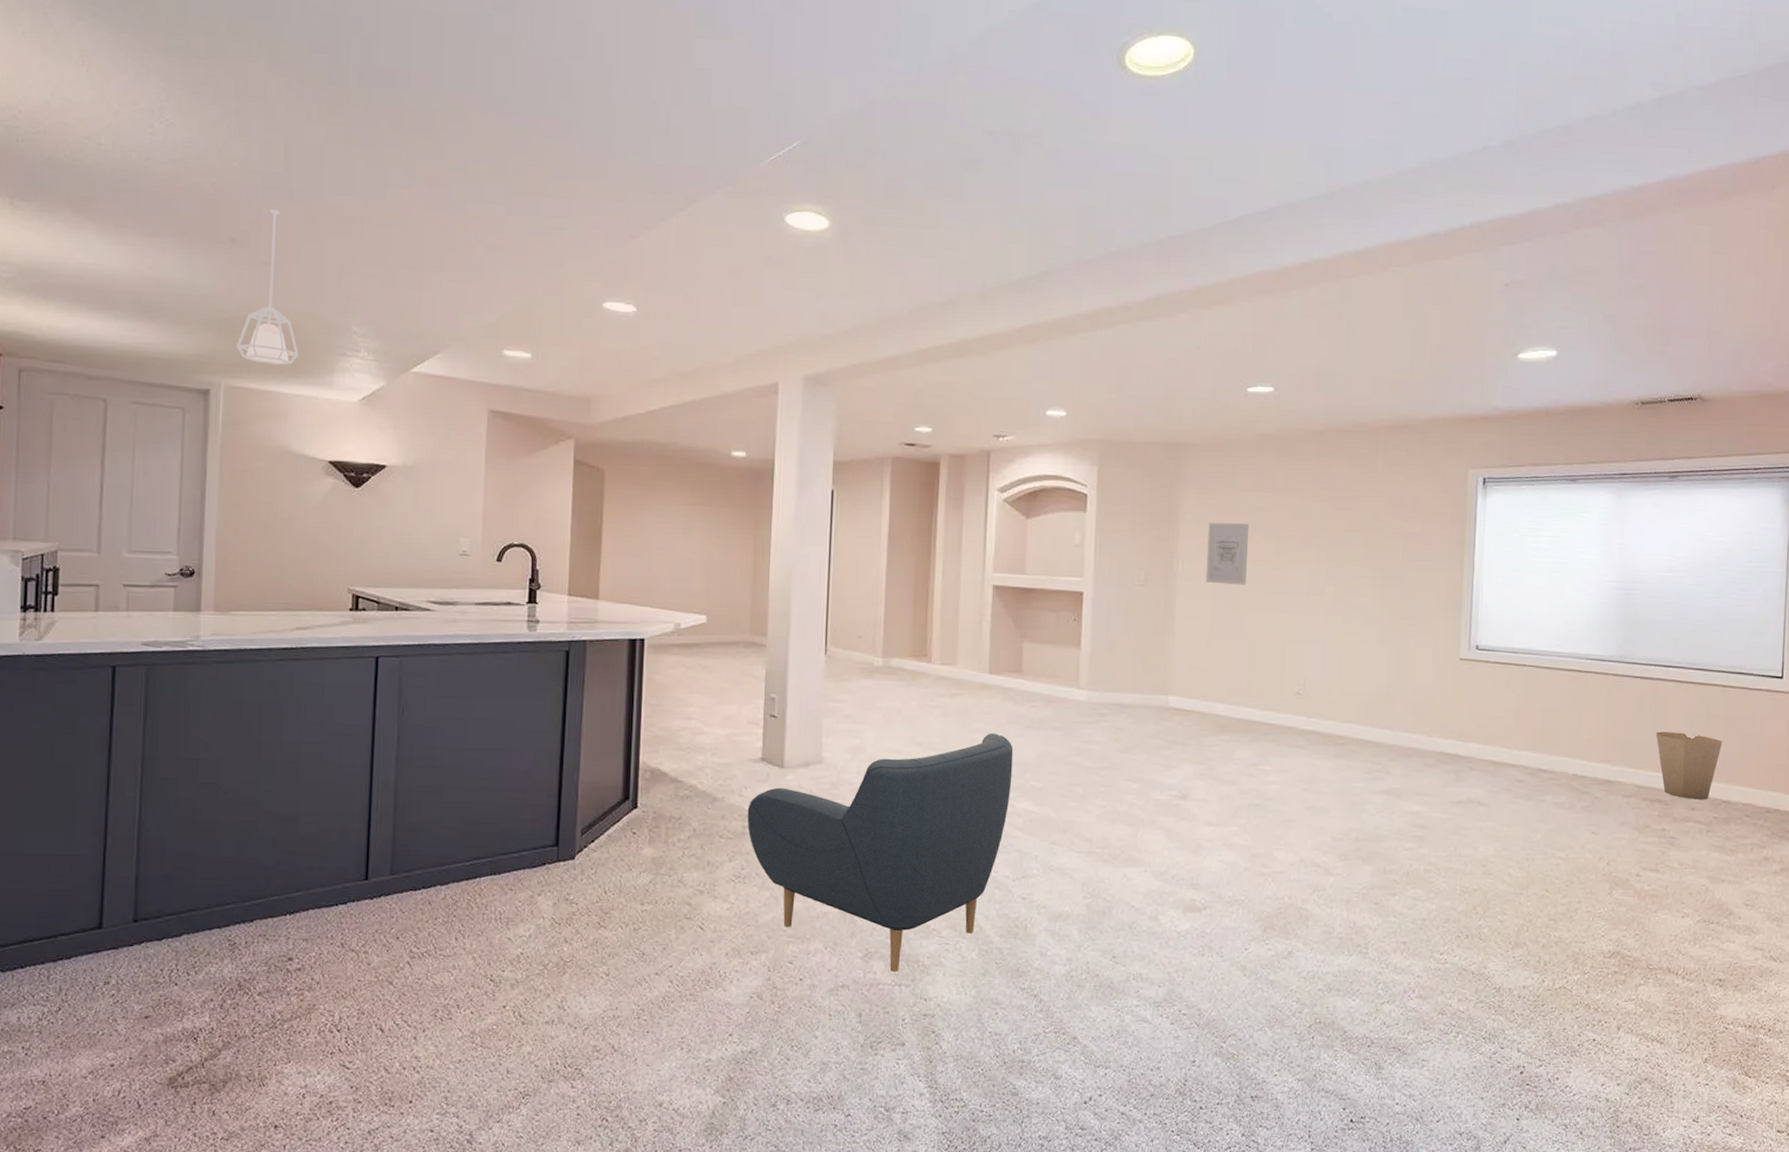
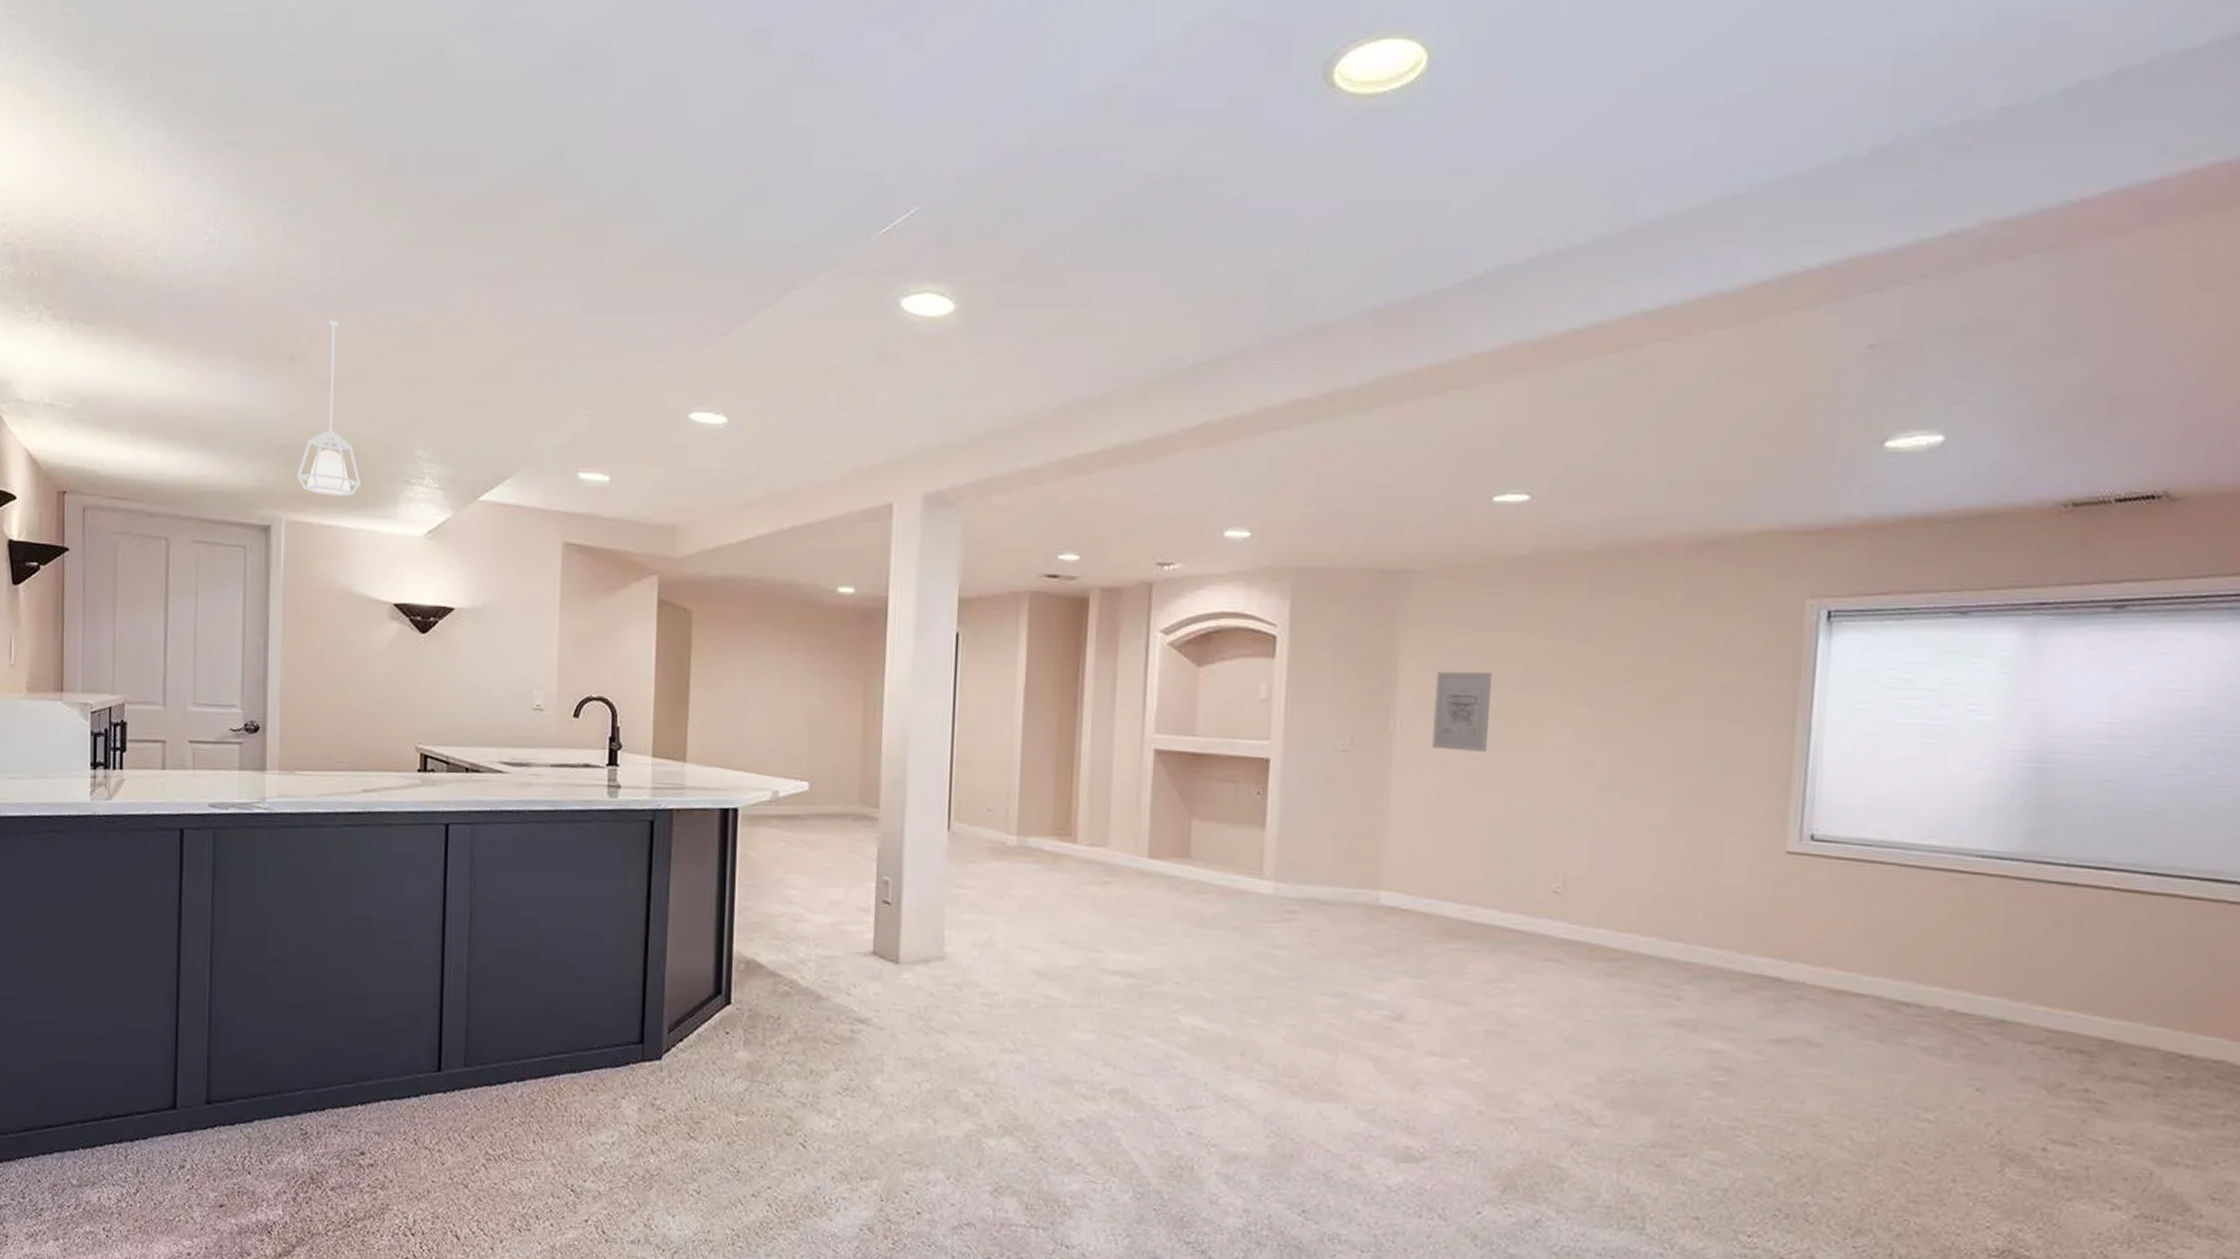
armchair: present [747,733,1014,973] -> none [856,930,1179,1212]
trash can: present [1655,731,1723,800] -> none [2078,957,2184,1053]

